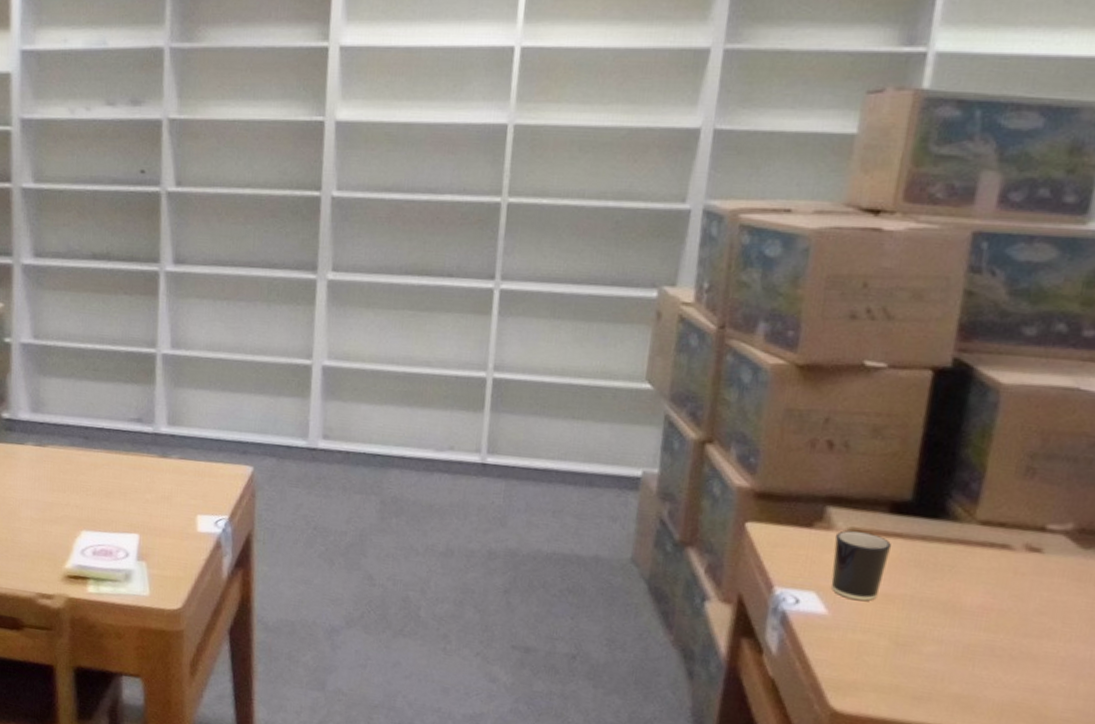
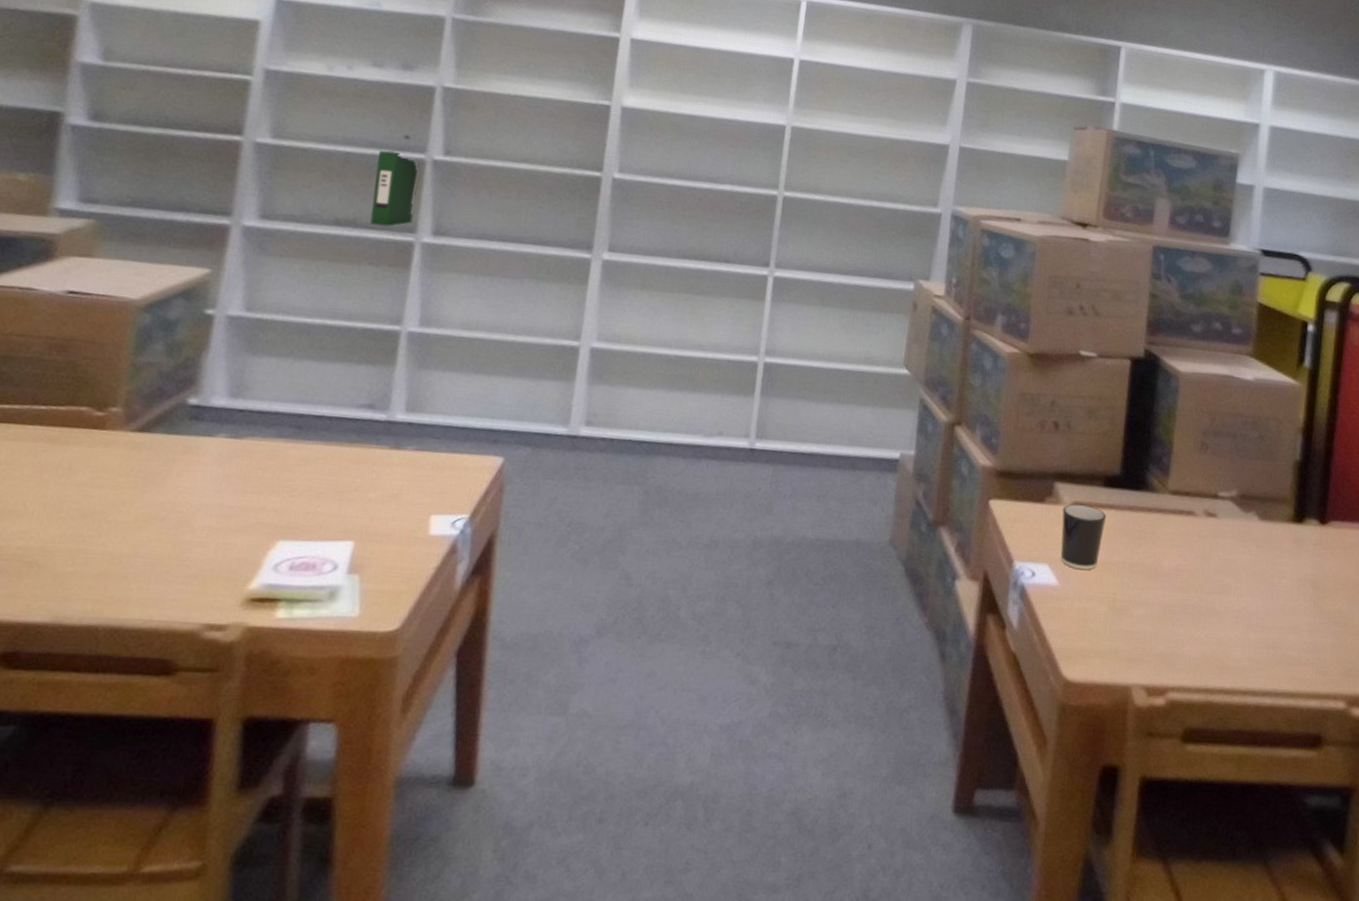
binder: none [120,186,157,258] -> present [369,150,420,227]

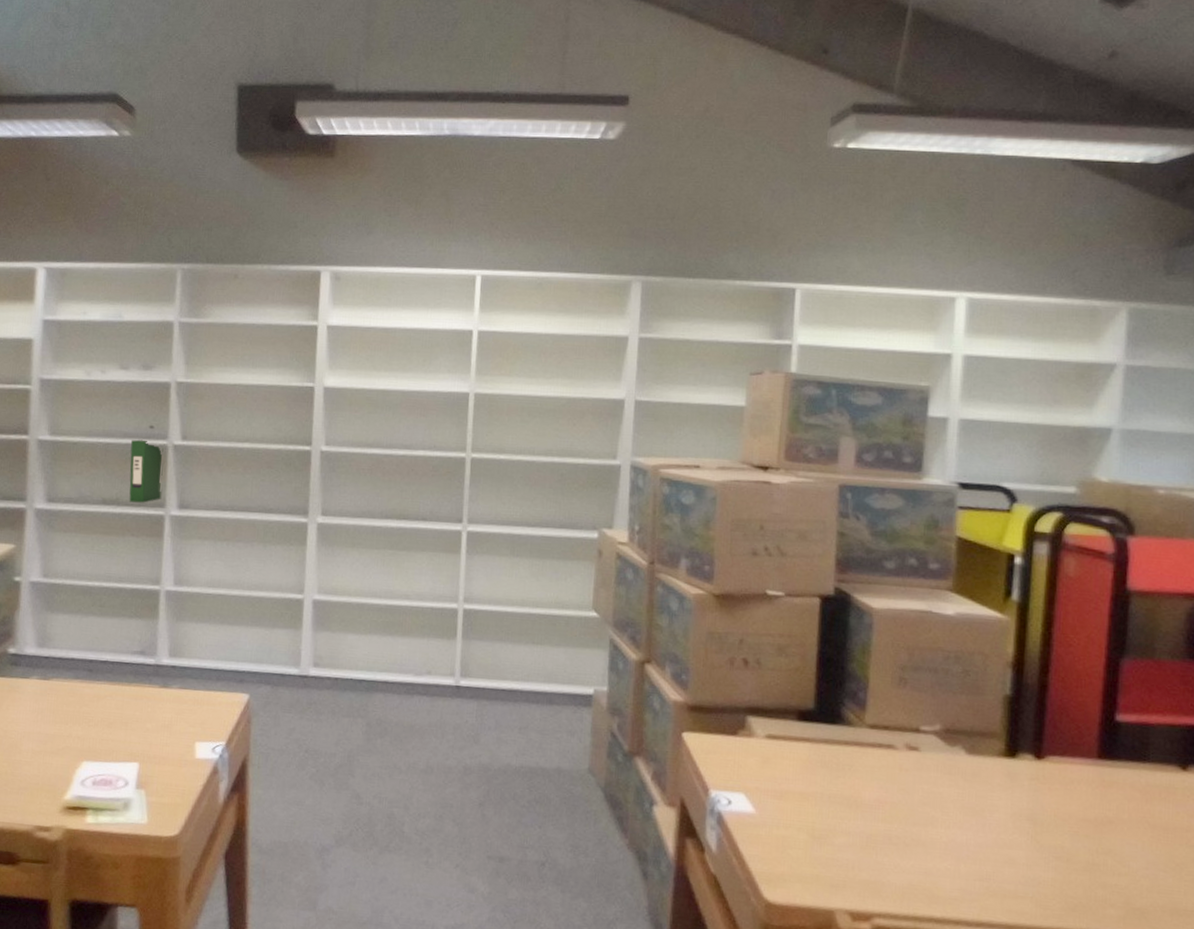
mug: present [1060,504,1106,570] -> none [755,737,801,800]

